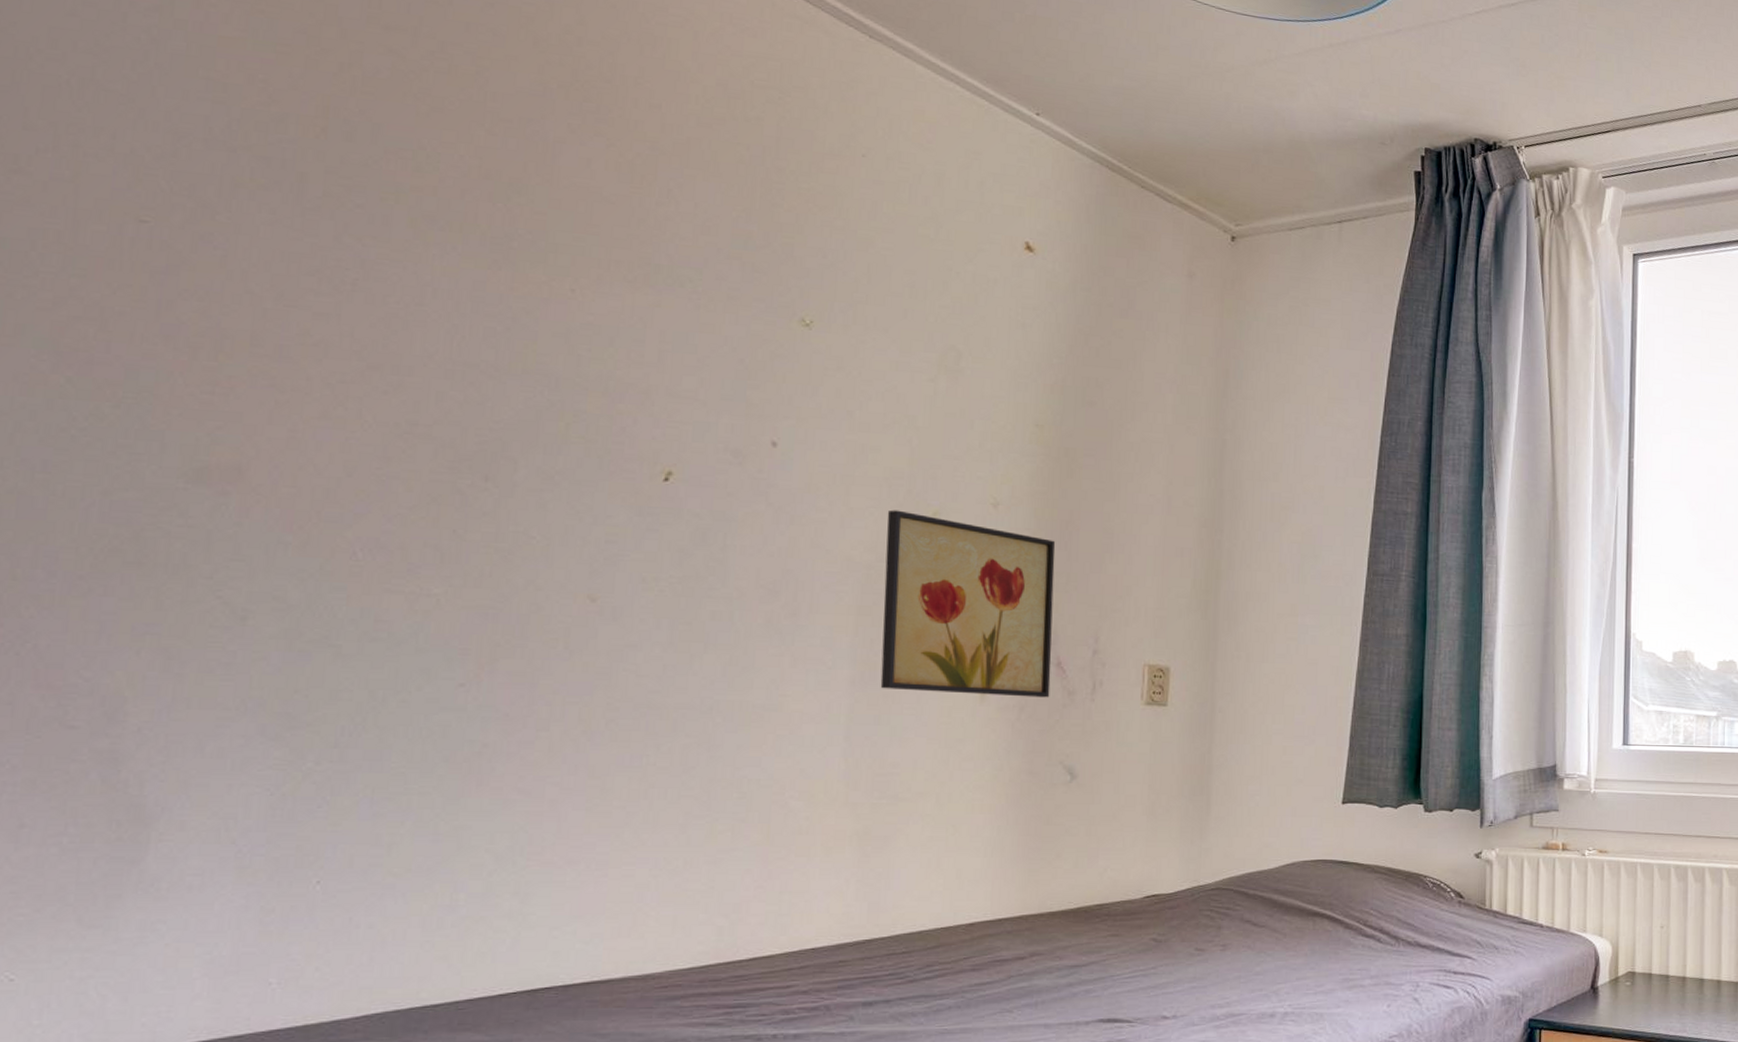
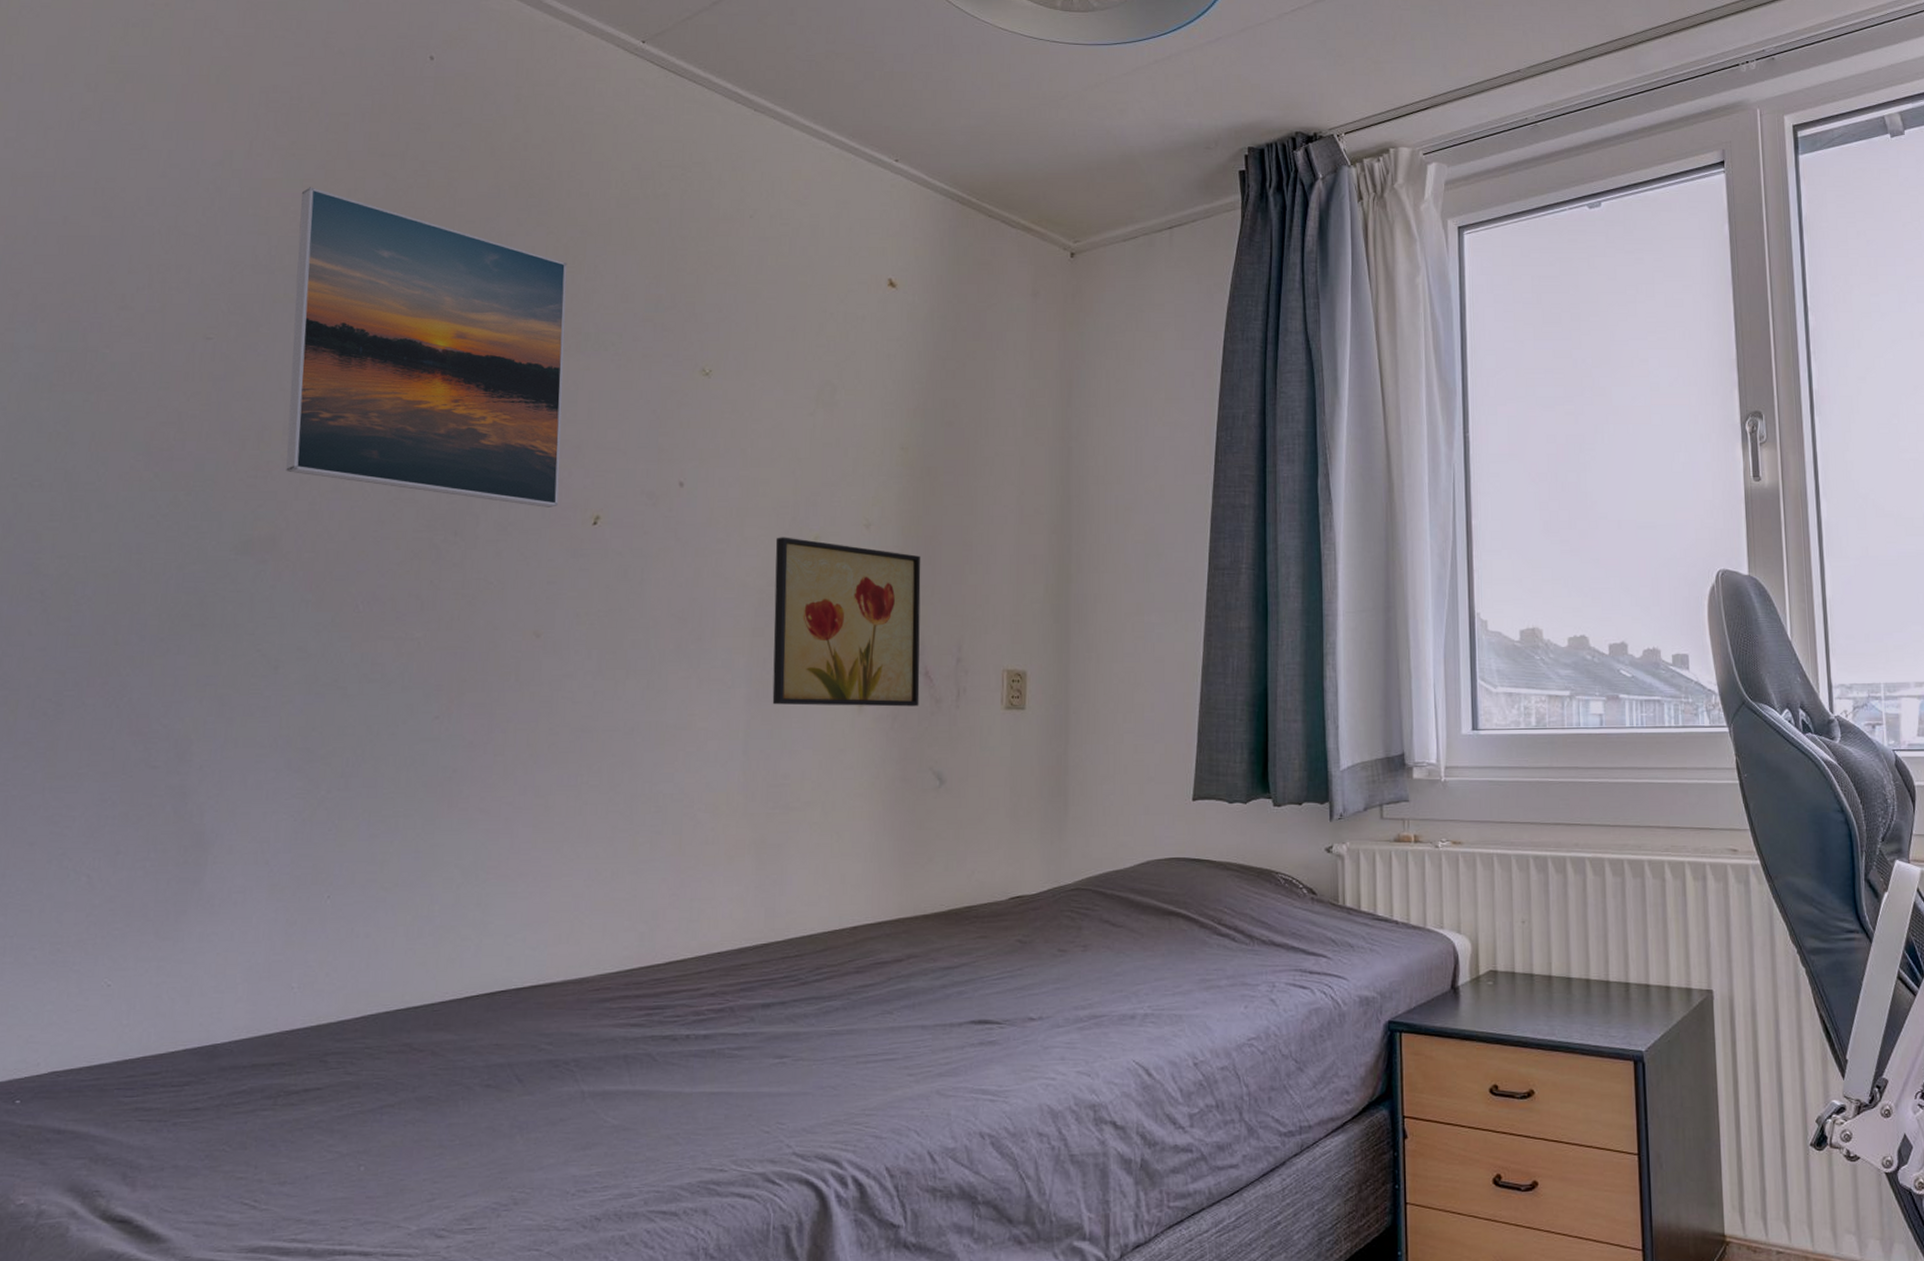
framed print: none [255,53,633,458] -> present [286,187,568,508]

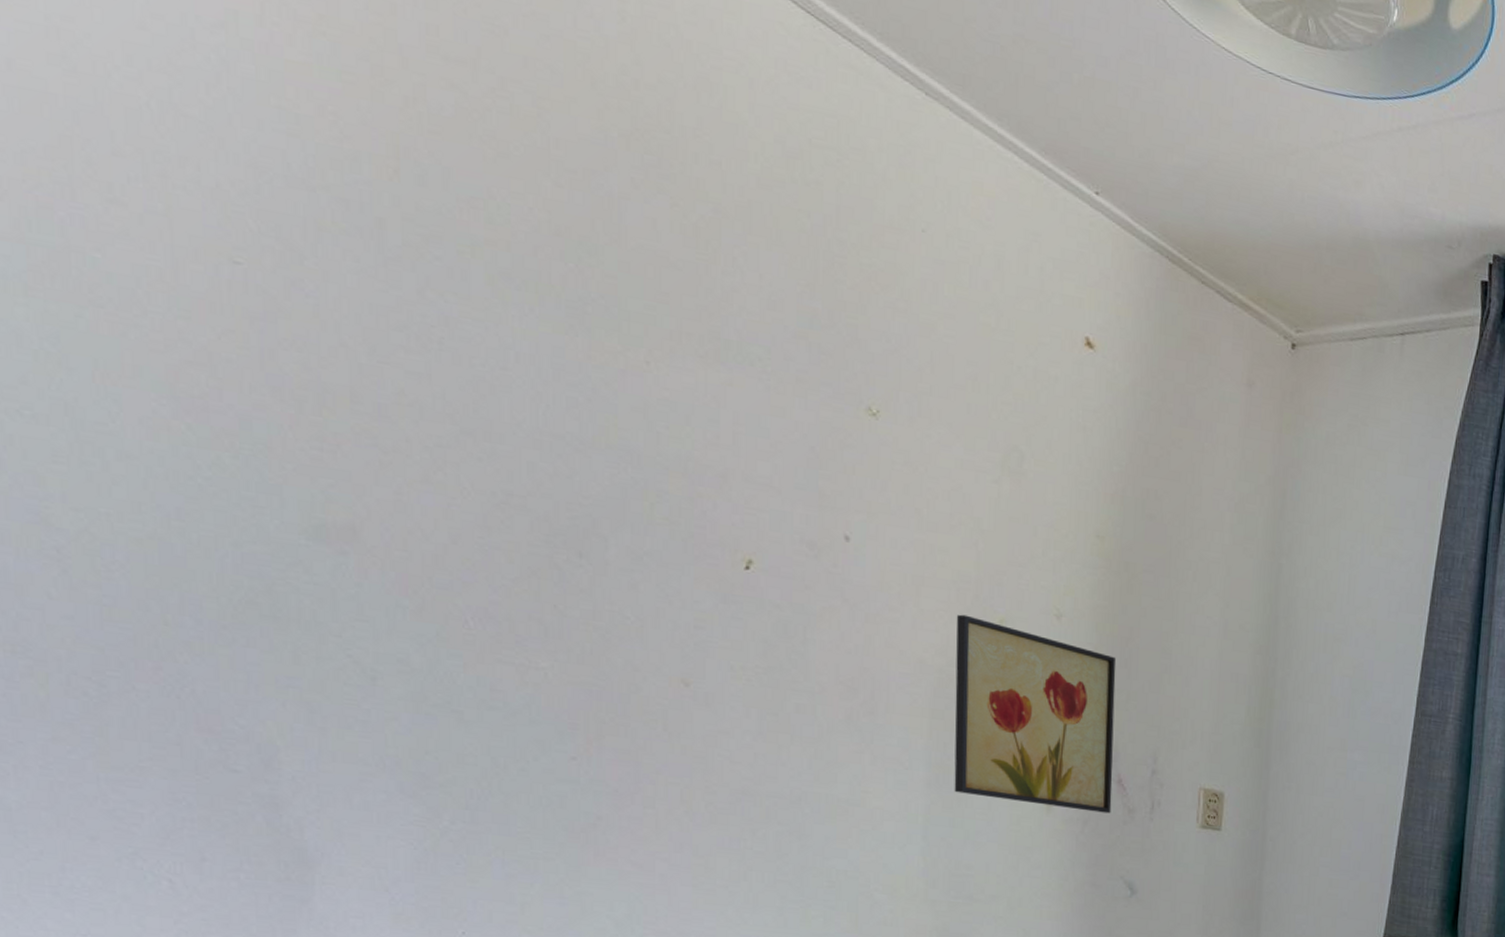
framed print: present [286,187,568,508] -> none [340,83,702,542]

